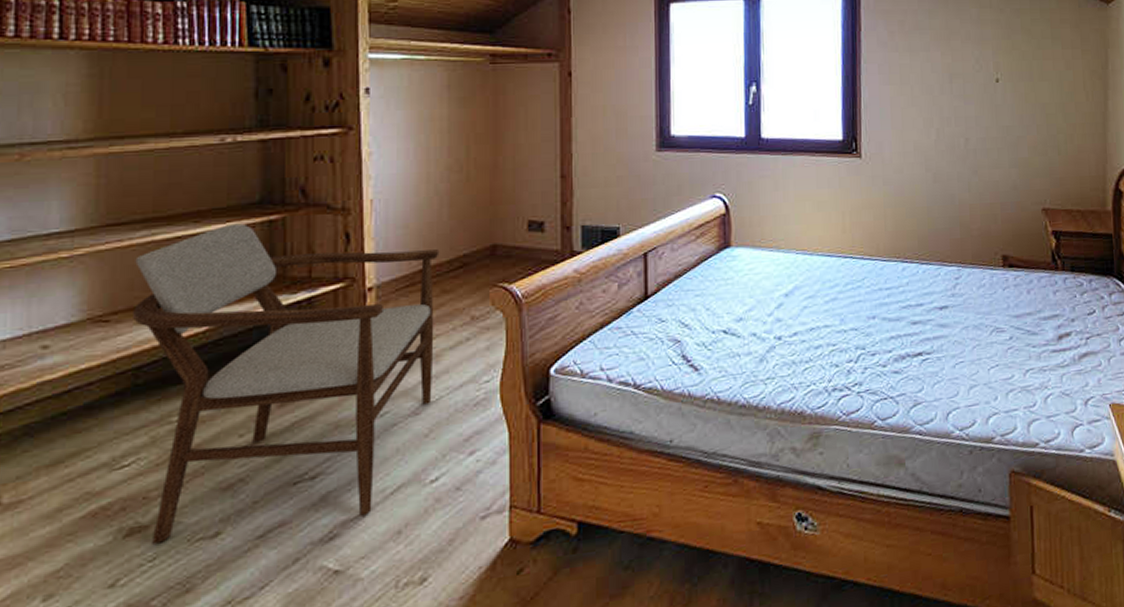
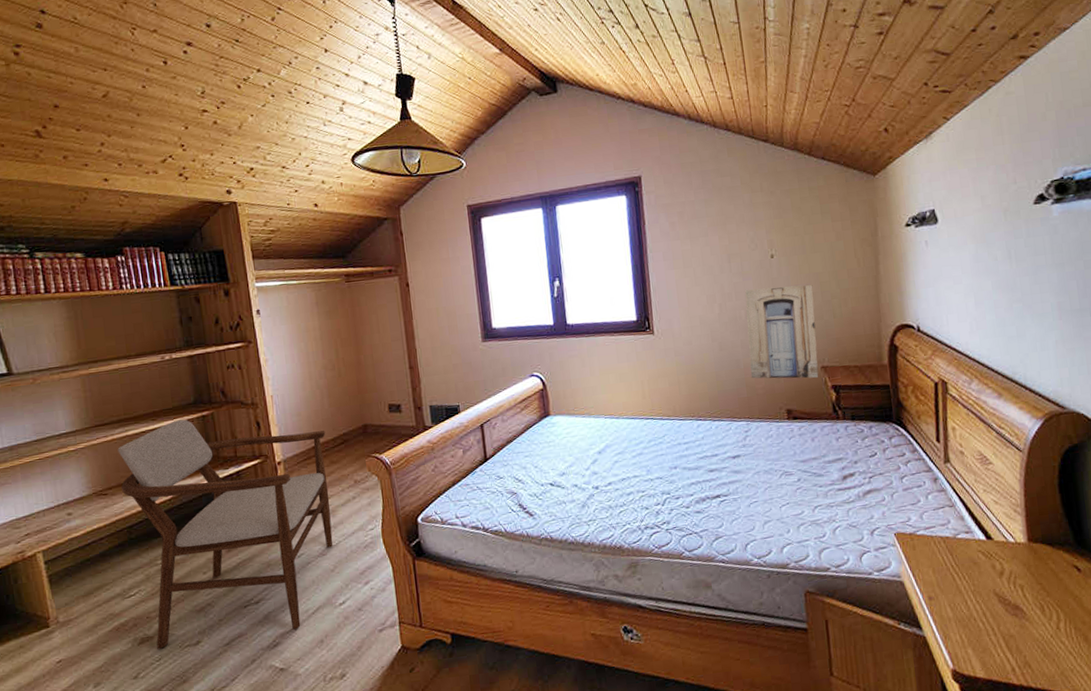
wall art: none [965,115,1039,221] -> present [745,285,819,379]

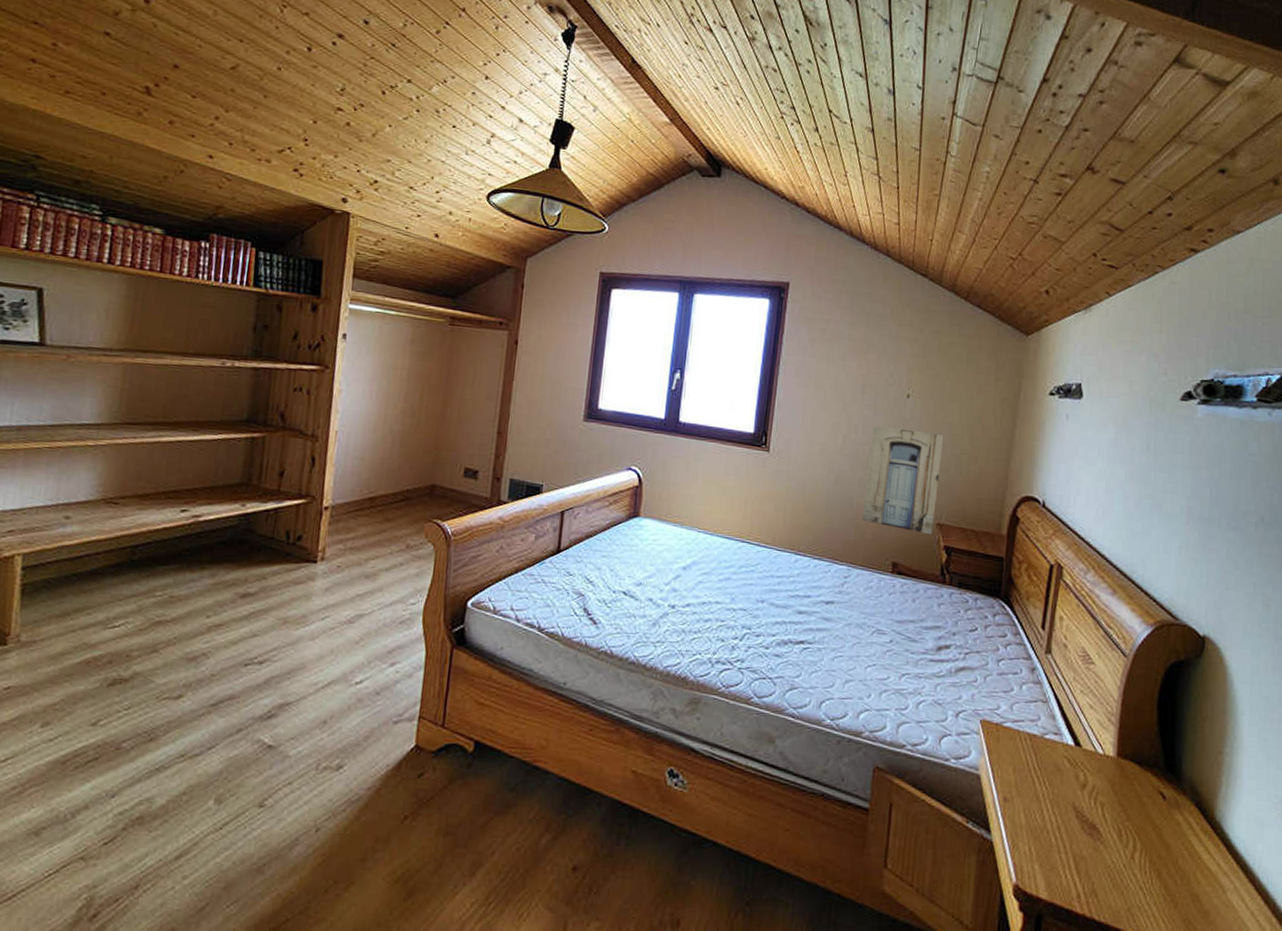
armchair: present [117,419,333,649] -> none [129,436,387,703]

